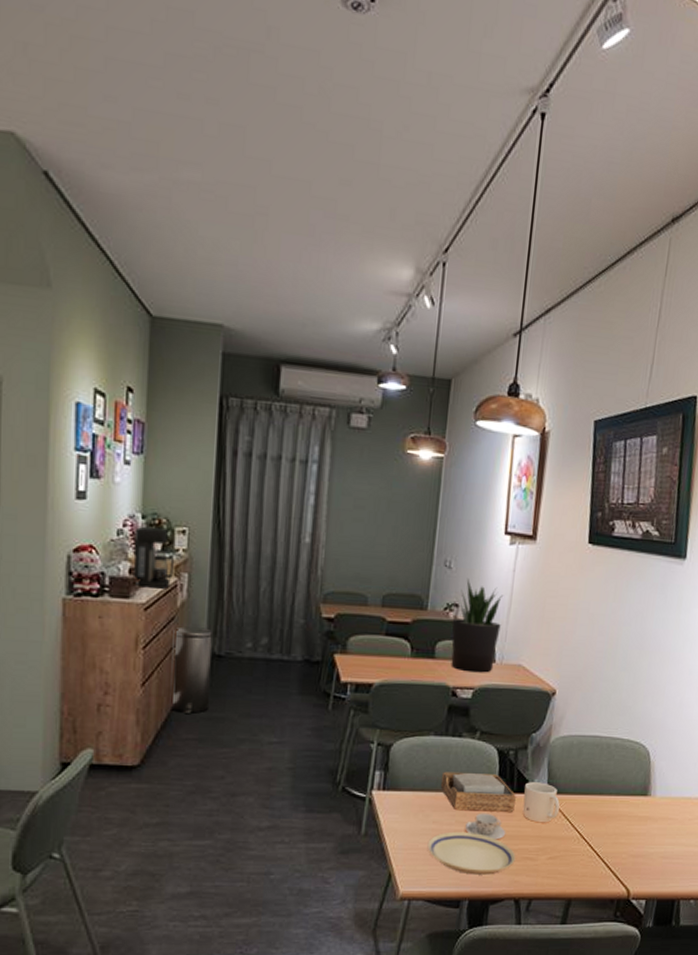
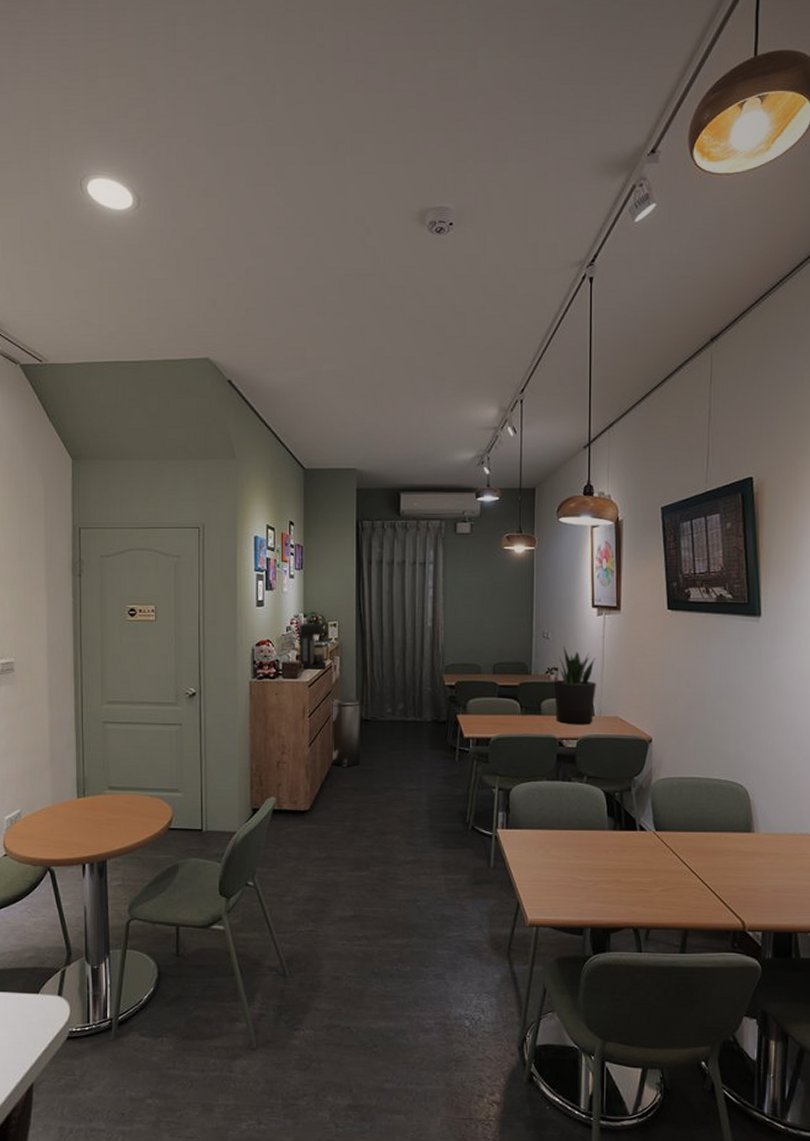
plate: present [427,831,516,875] -> none [549,865,631,905]
napkin holder: present [440,771,516,813] -> none [556,812,625,849]
teacup: present [465,813,506,840] -> none [582,848,619,873]
mug: present [522,782,561,823] -> none [632,820,668,858]

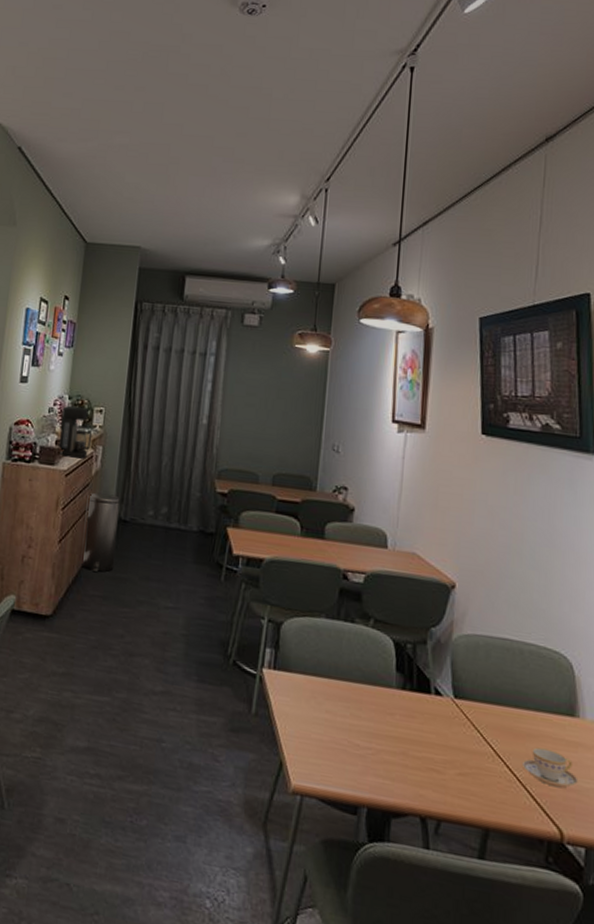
planter: present [553,647,596,725] -> none [341,463,392,558]
teacup: none [711,860,755,889] -> present [521,747,579,788]

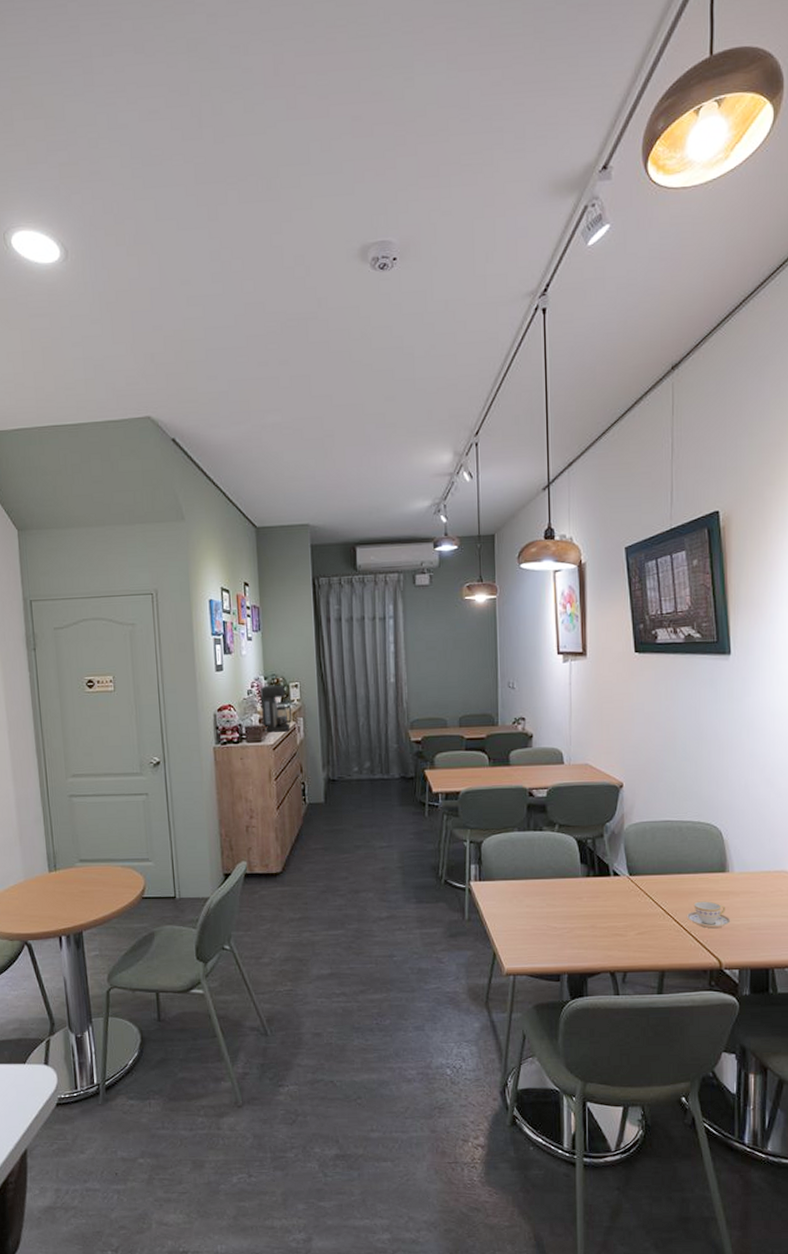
pedal bin: present [81,492,120,573] -> none [296,759,330,828]

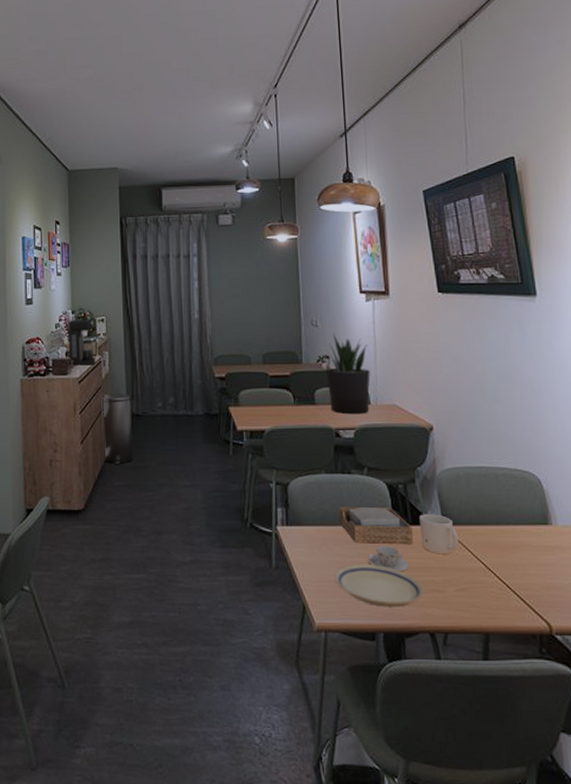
pedal bin: none [296,759,330,828] -> present [101,393,134,464]
planter: none [521,696,565,775] -> present [325,334,371,415]
plate: none [524,913,606,951] -> present [335,564,423,607]
napkin holder: none [529,861,599,895] -> present [337,506,413,545]
teacup: none [556,895,594,919] -> present [368,545,409,572]
mug: none [606,866,642,902] -> present [419,514,459,555]
teacup: present [686,901,731,929] -> none [509,556,558,588]

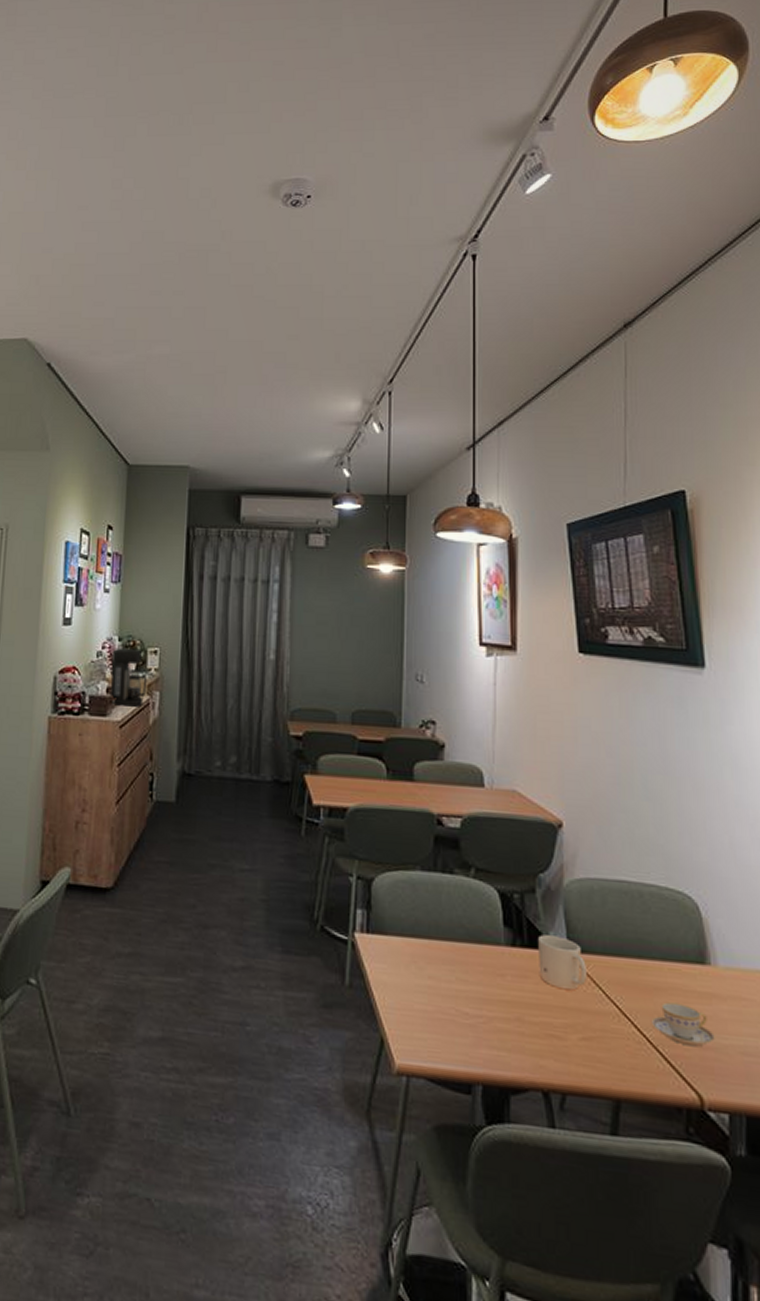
pedal bin: present [101,393,134,464] -> none [143,744,182,835]
planter: present [325,334,371,415] -> none [430,694,486,799]
plate: present [335,564,423,607] -> none [424,991,537,1054]
napkin holder: present [337,506,413,545] -> none [433,915,528,974]
teacup: present [368,545,409,572] -> none [469,970,521,1008]
teacup: none [509,556,558,588] -> present [650,1002,715,1047]

